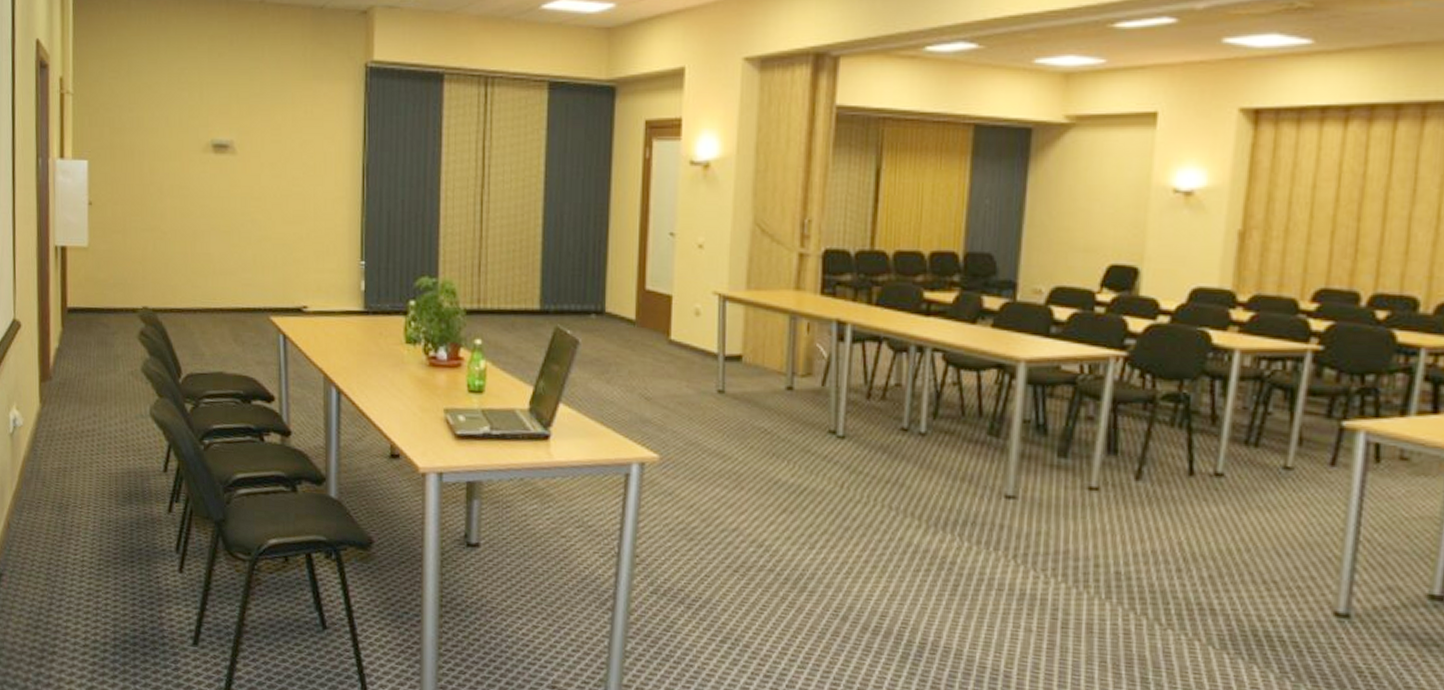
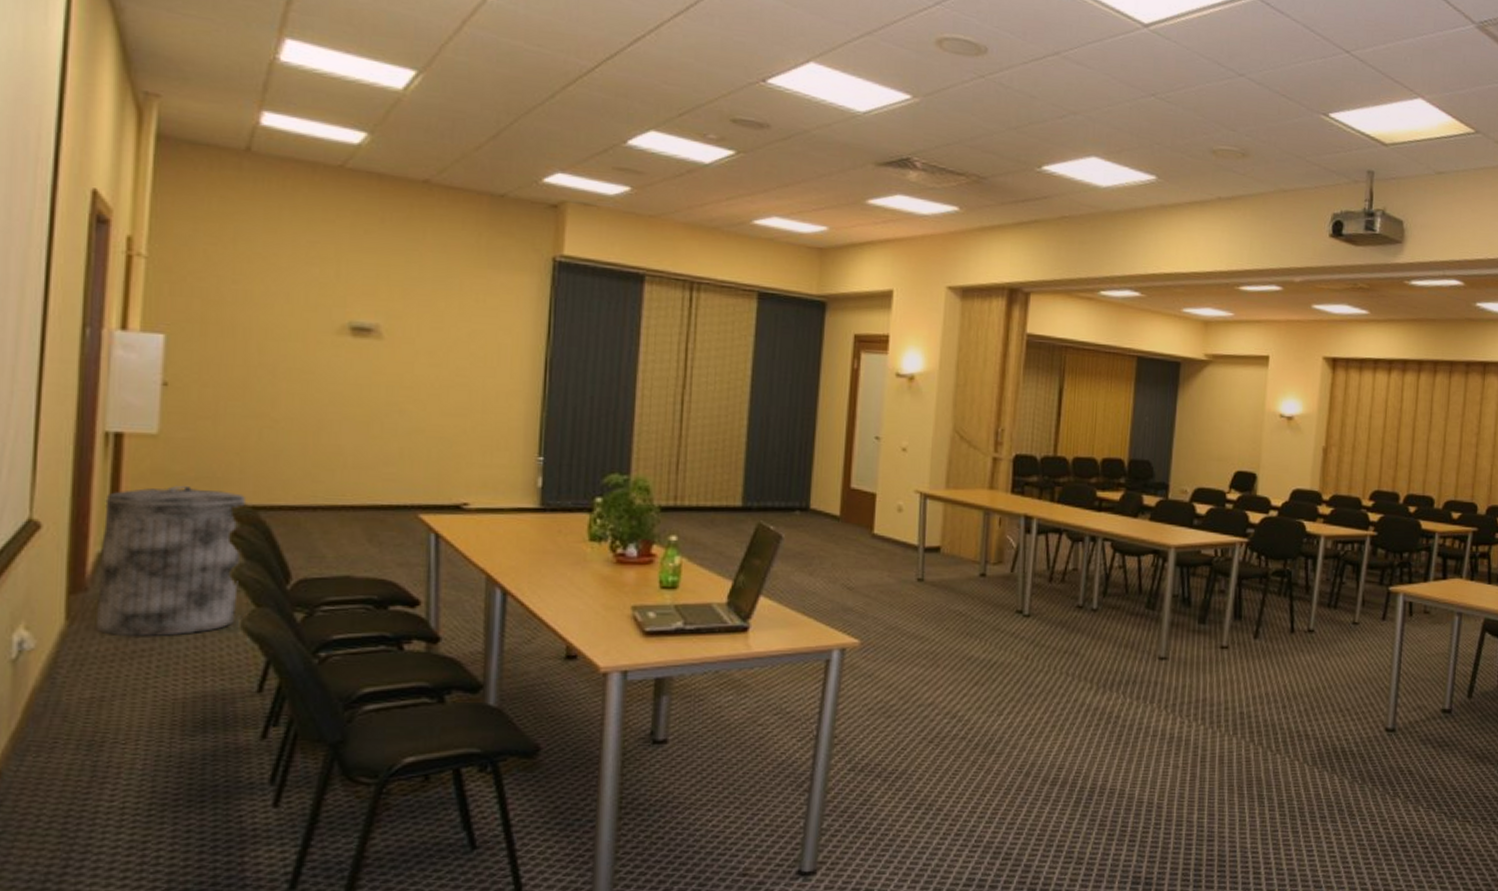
trash can: none [58,290,149,420] -> present [97,485,247,637]

